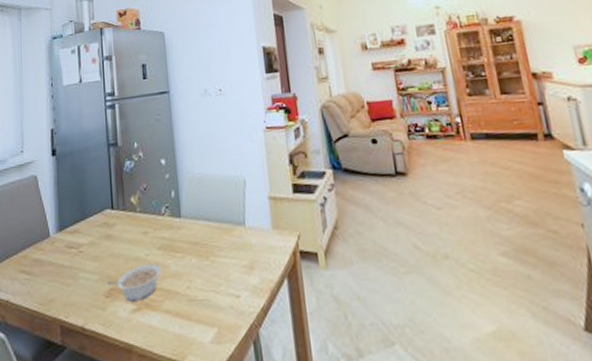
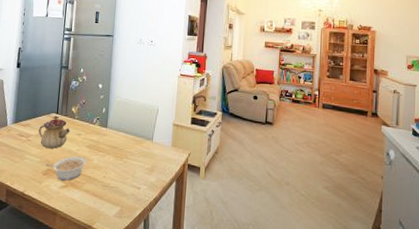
teapot: none [92,212,133,259] -> present [39,116,71,149]

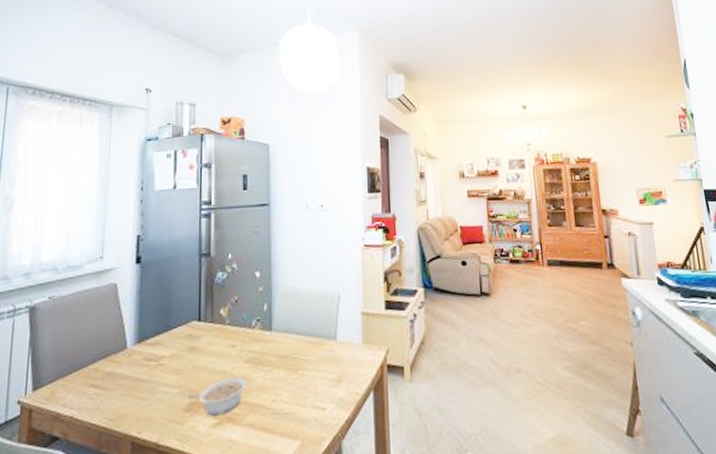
teapot: present [39,116,71,149] -> none [174,324,220,372]

